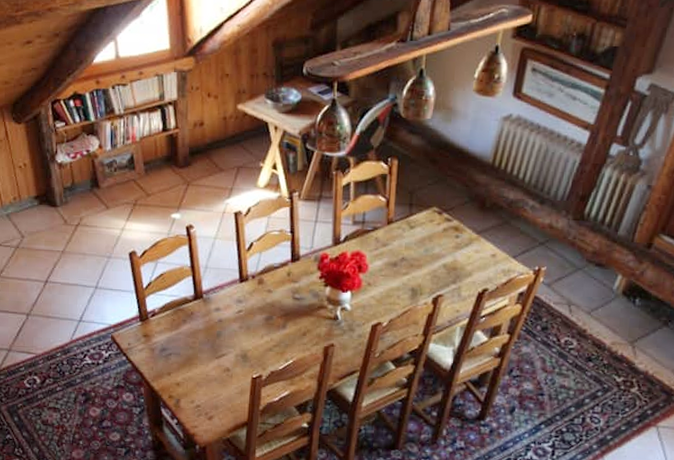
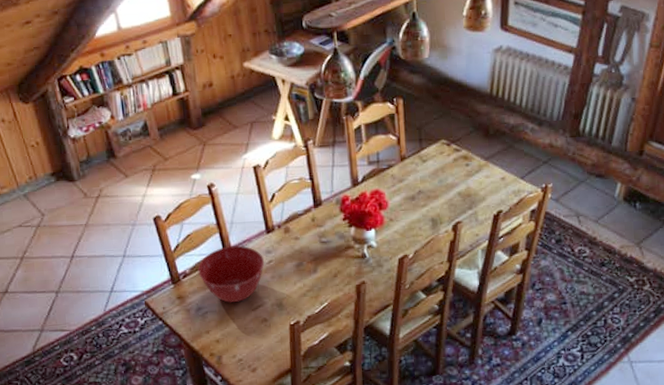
mixing bowl: none [167,290,235,348] -> present [198,245,265,303]

